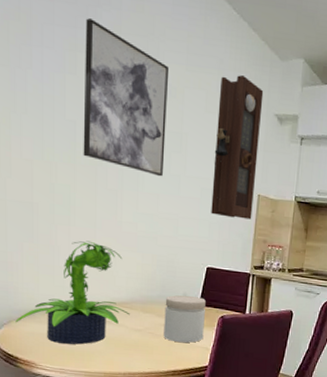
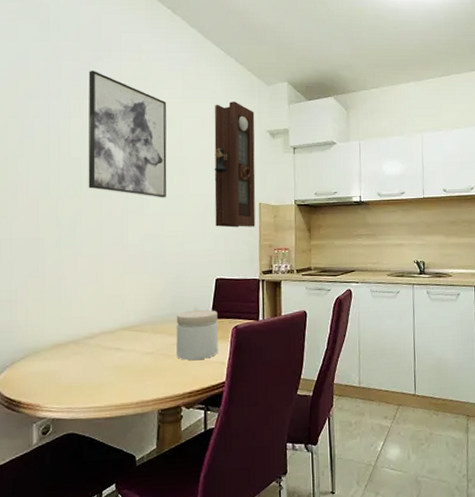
potted plant: present [15,240,130,345] -> none [19,268,140,380]

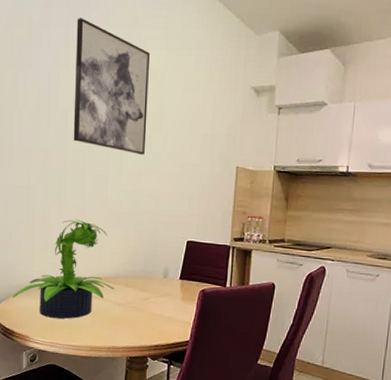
potted plant: none [19,268,140,380] -> present [12,219,114,319]
jar: present [176,309,218,361] -> none [146,269,186,317]
pendulum clock: present [214,102,256,228] -> none [190,53,240,192]

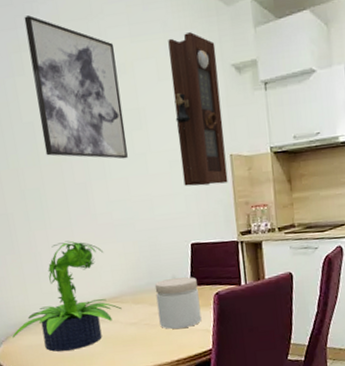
jar: none [146,269,186,317] -> present [154,276,202,330]
pendulum clock: none [190,53,240,192] -> present [168,32,228,187]

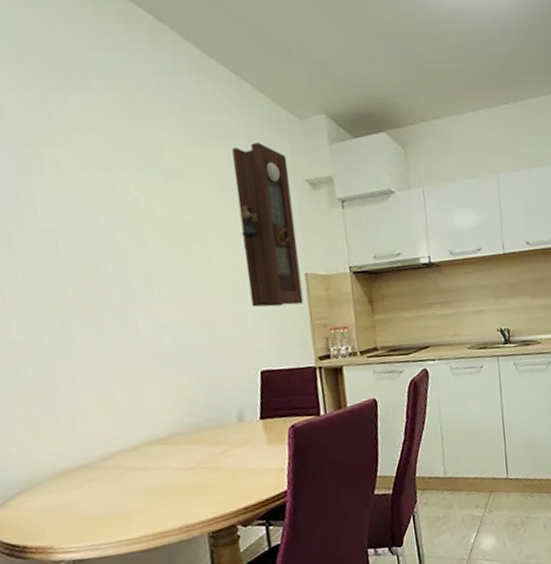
potted plant: present [12,240,122,352] -> none [14,372,173,513]
wall art: present [24,15,128,159] -> none [46,106,182,276]
jar: present [154,276,202,330] -> none [215,409,275,472]

